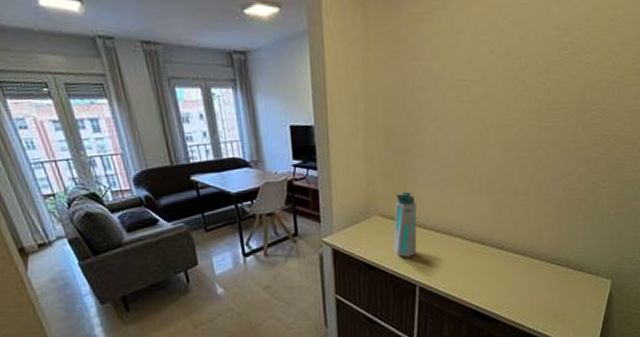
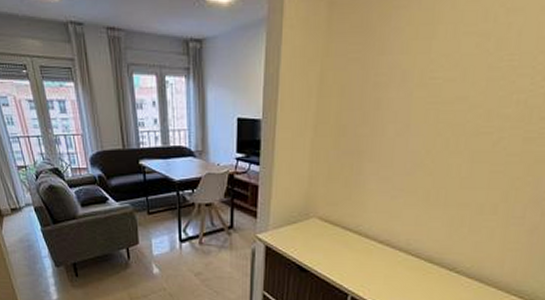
water bottle: present [393,191,417,258] -> none [329,196,360,265]

